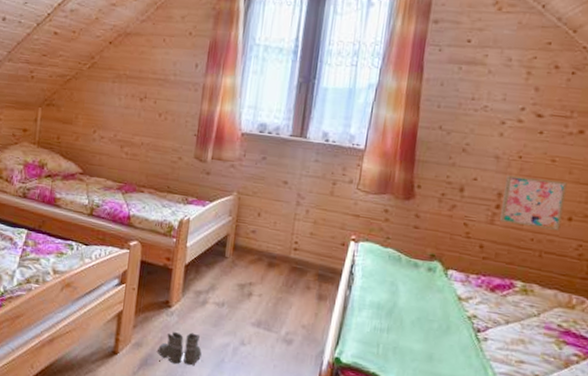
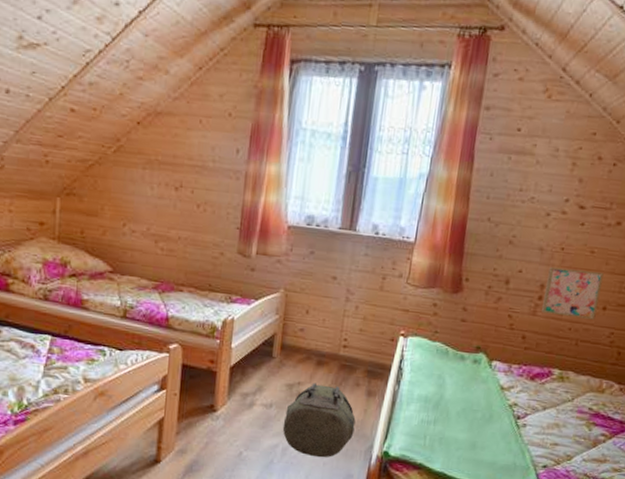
boots: present [157,331,202,366] -> none [203,435,250,469]
backpack: none [234,284,307,360] -> present [283,383,356,458]

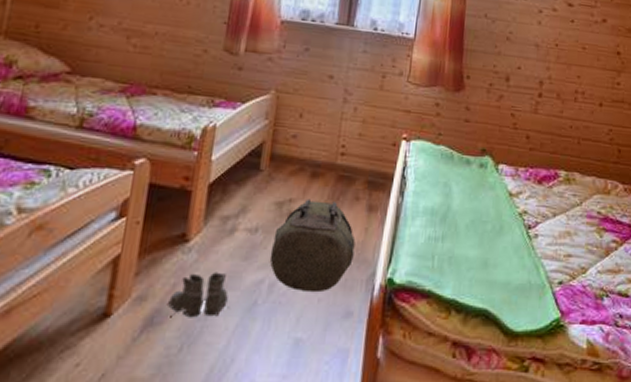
boots: none [203,435,250,469] -> present [168,272,229,318]
wall art: present [541,266,604,320] -> none [543,62,596,117]

